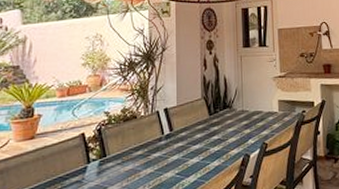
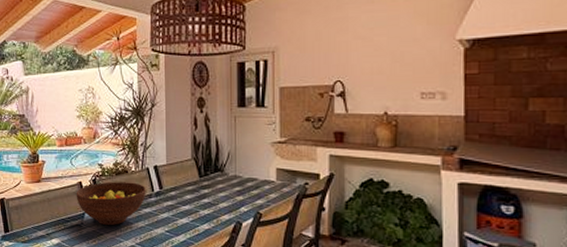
fruit bowl: none [77,127,156,178] -> present [76,181,146,226]

